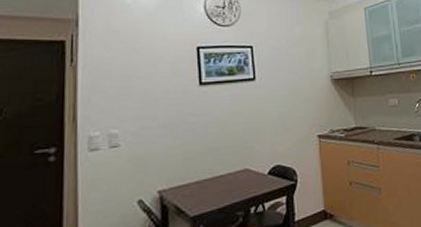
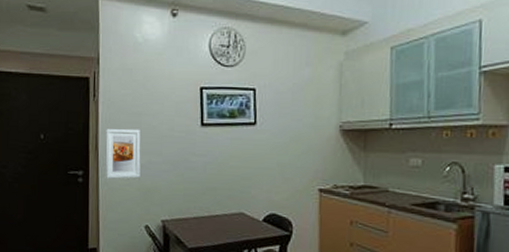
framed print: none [86,93,131,153] -> present [105,128,141,179]

